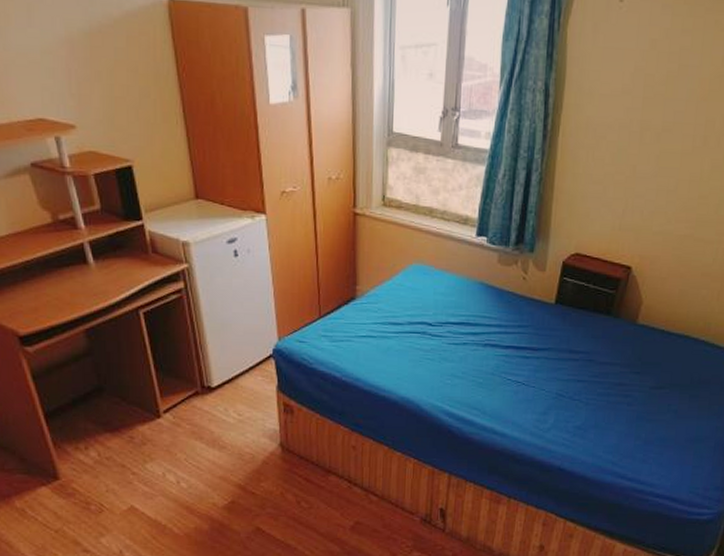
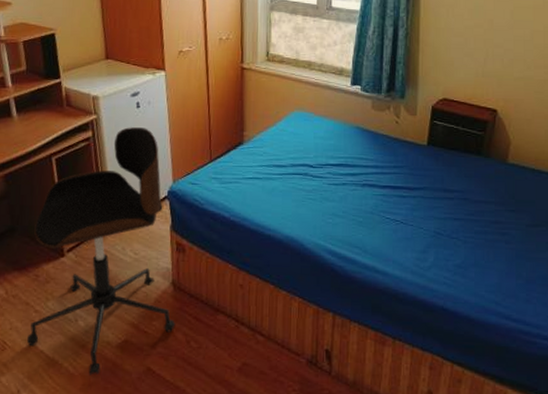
office chair: none [125,278,285,536] -> present [27,127,176,375]

